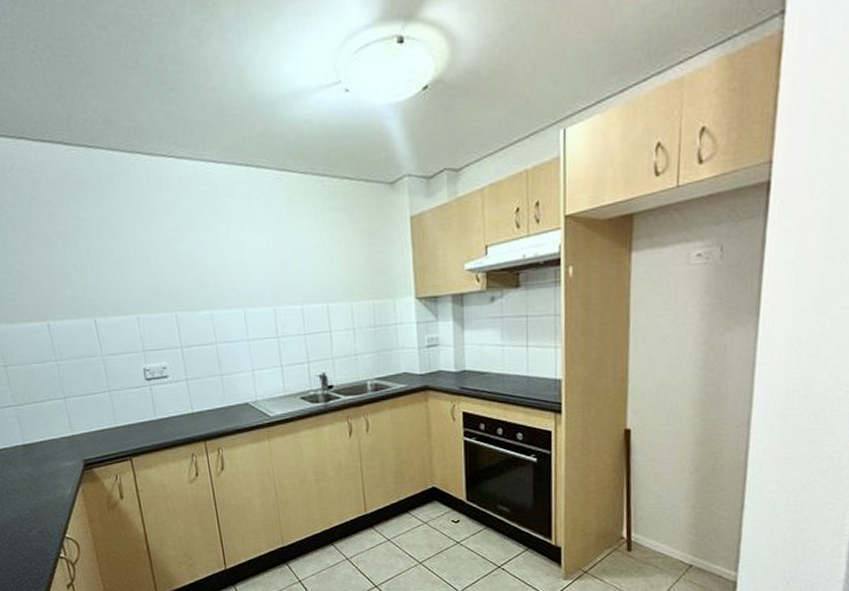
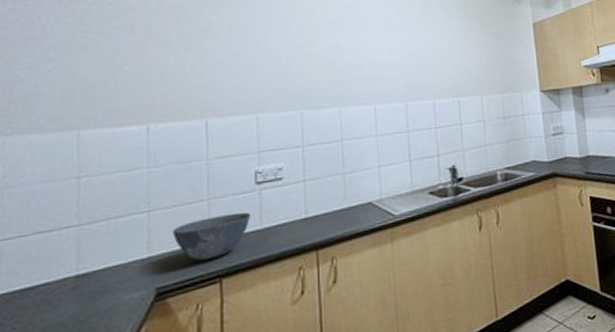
bowl: none [86,404,147,442] -> present [173,212,252,261]

